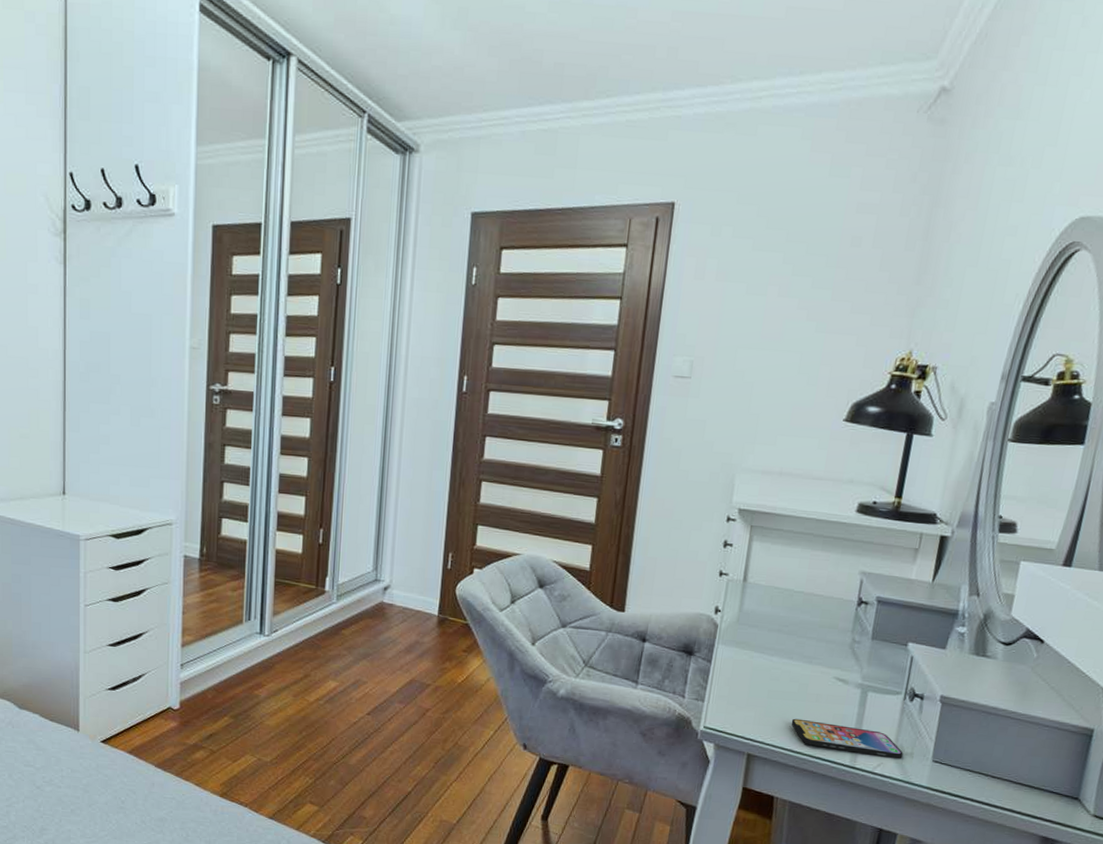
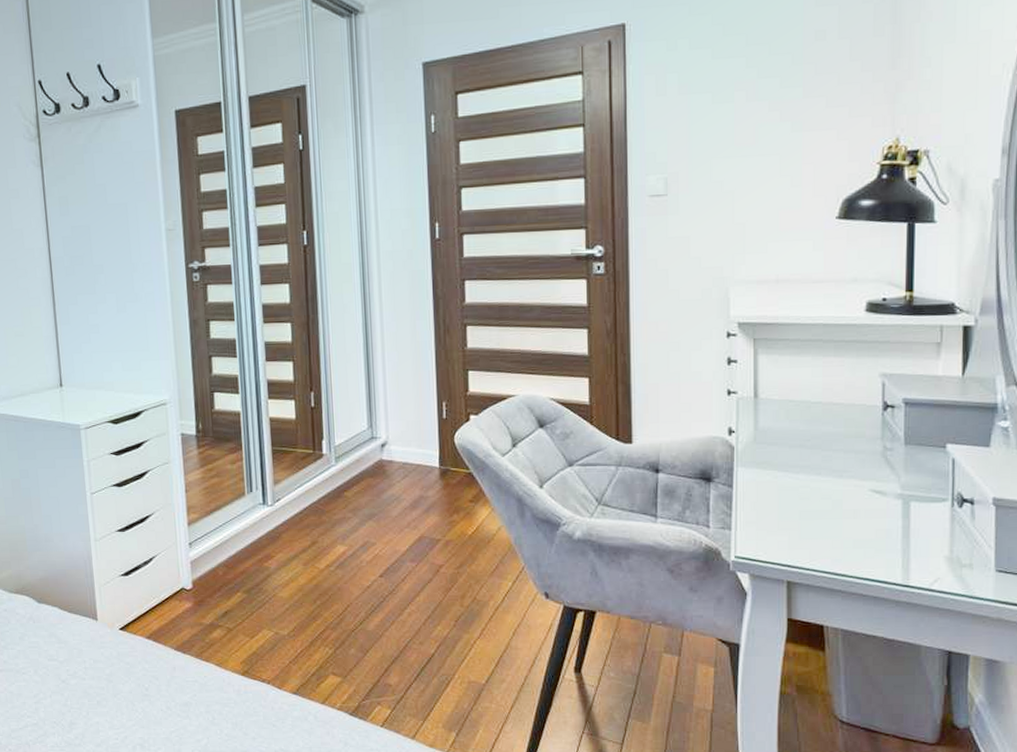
smartphone: present [791,718,904,760] -> none [830,538,961,573]

